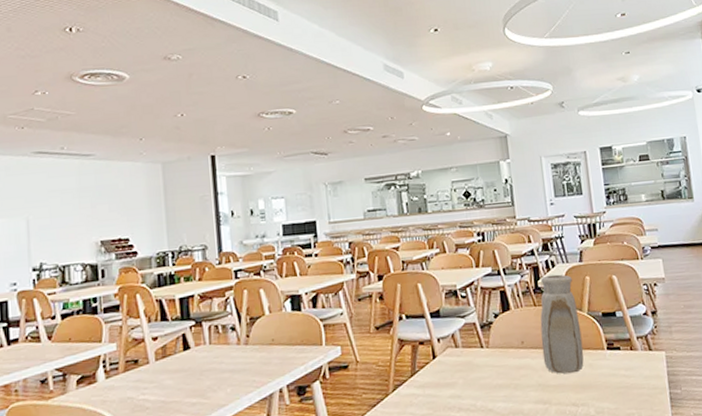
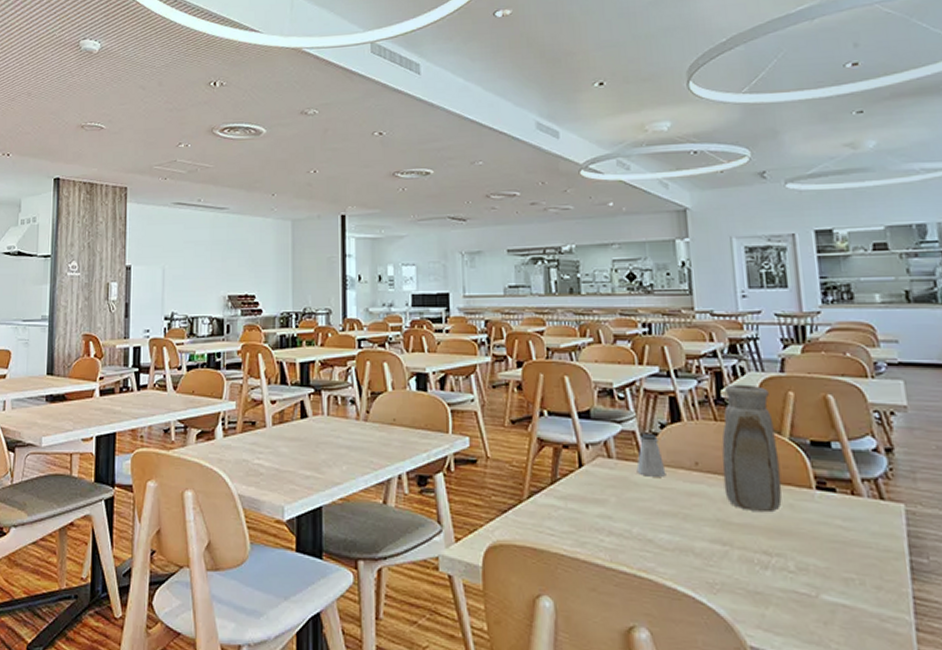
saltshaker: none [477,323,501,359] -> present [636,434,666,477]

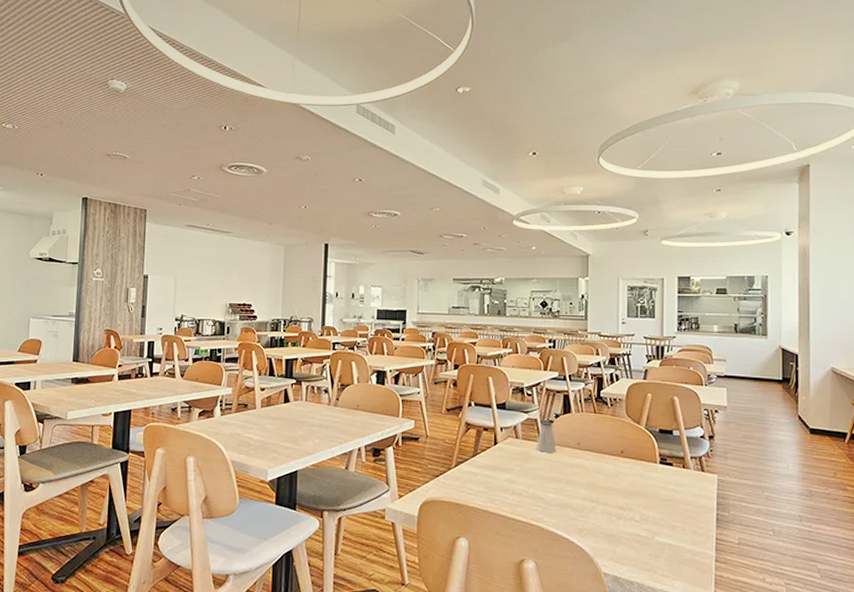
vase: present [721,384,782,513] -> none [596,387,636,480]

